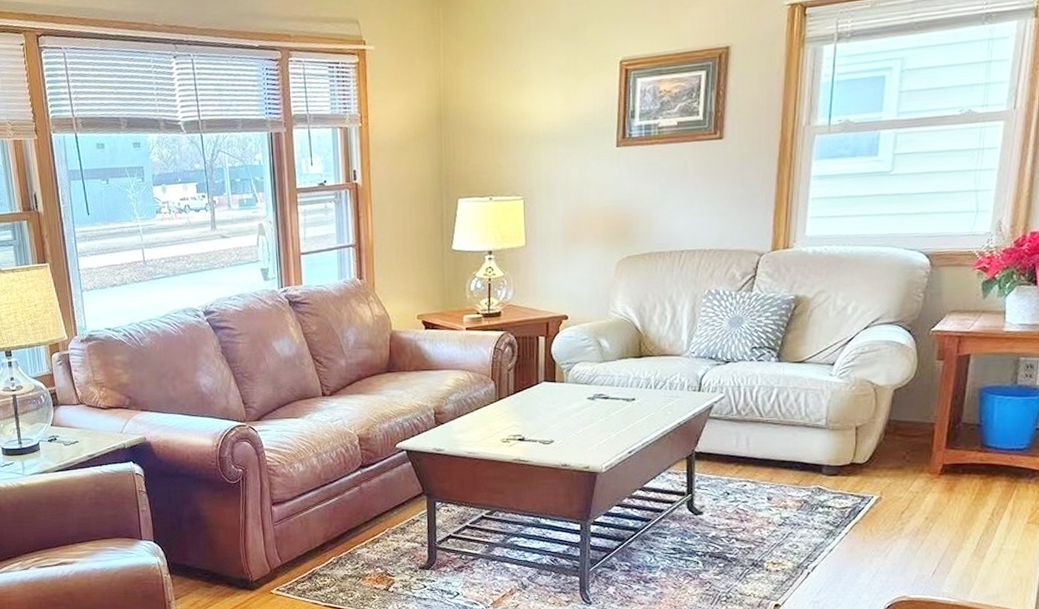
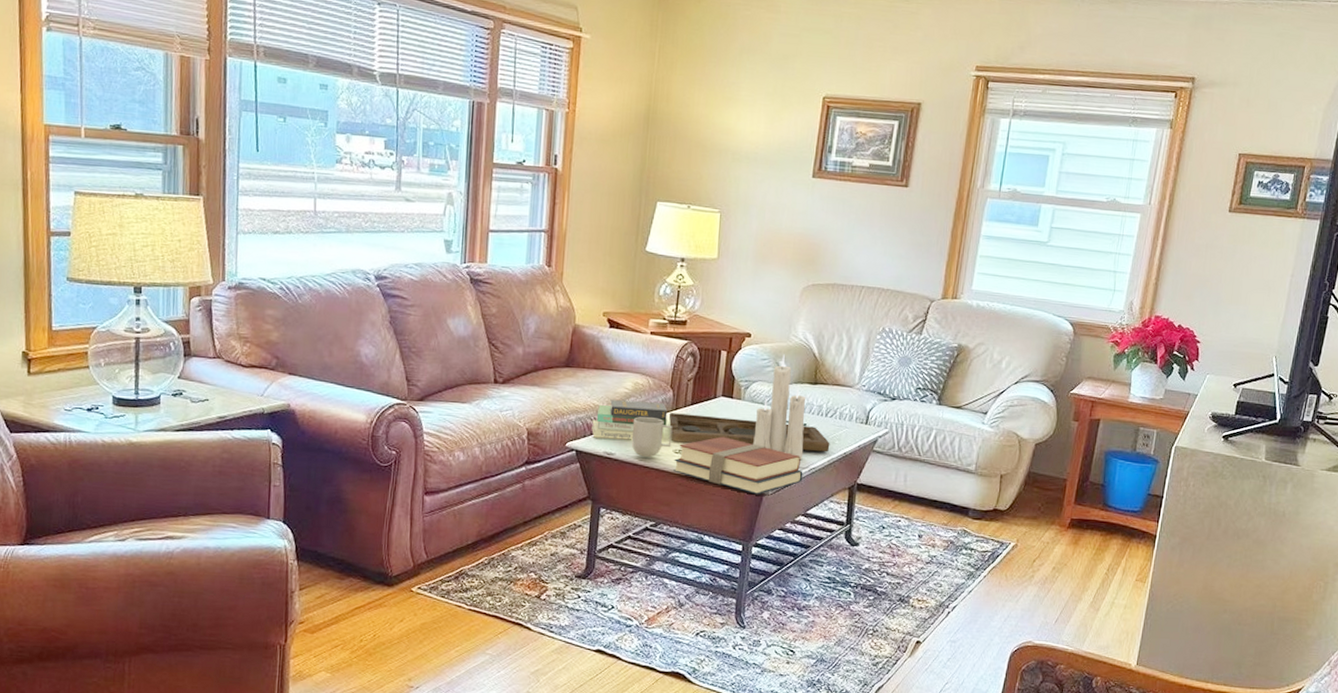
books: none [418,395,492,436] -> present [591,400,668,440]
mug: none [458,409,498,450] -> present [631,416,673,458]
decorative tray: none [492,400,662,432] -> present [668,413,830,452]
books: none [503,421,636,474] -> present [673,436,803,495]
candle: none [581,331,635,434] -> present [753,354,806,459]

